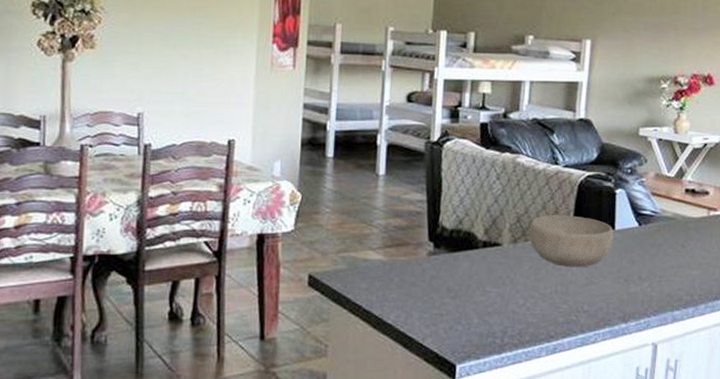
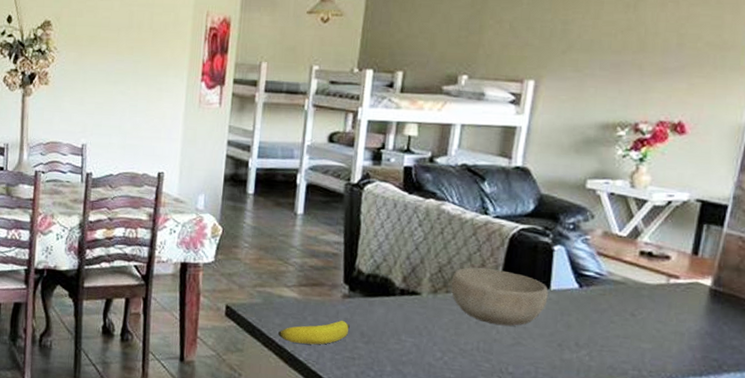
banana: none [365,277,436,306] -> present [278,320,350,345]

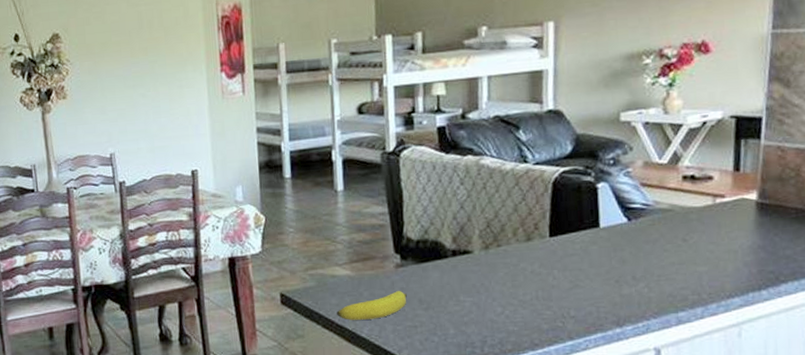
bowl: present [450,267,548,327] -> none [501,216,599,272]

